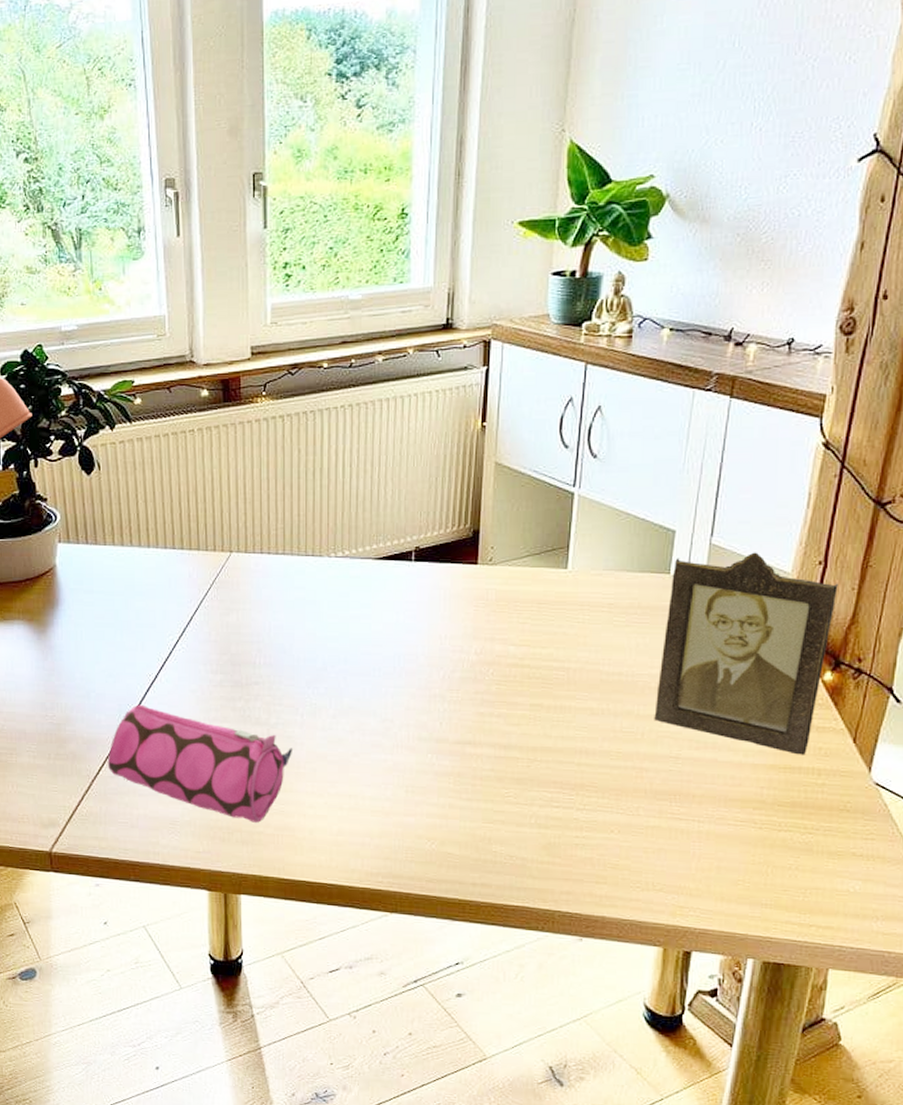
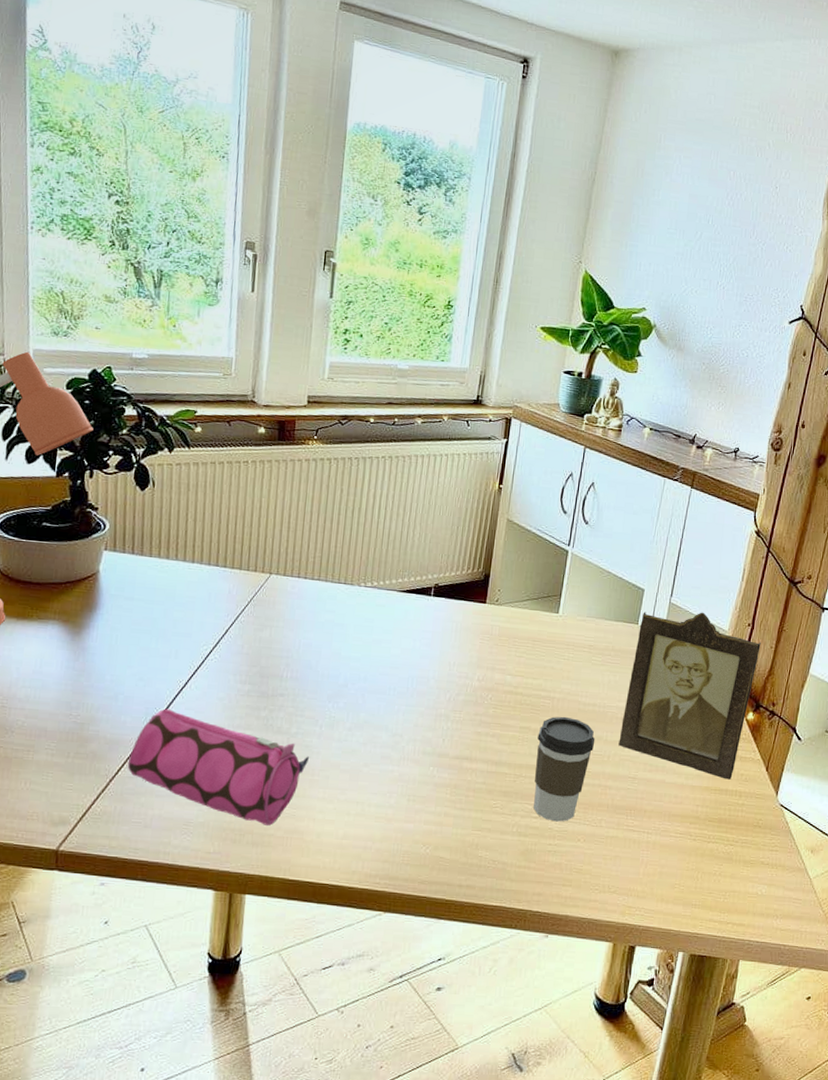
coffee cup: none [552,689,624,811] -> present [533,716,595,822]

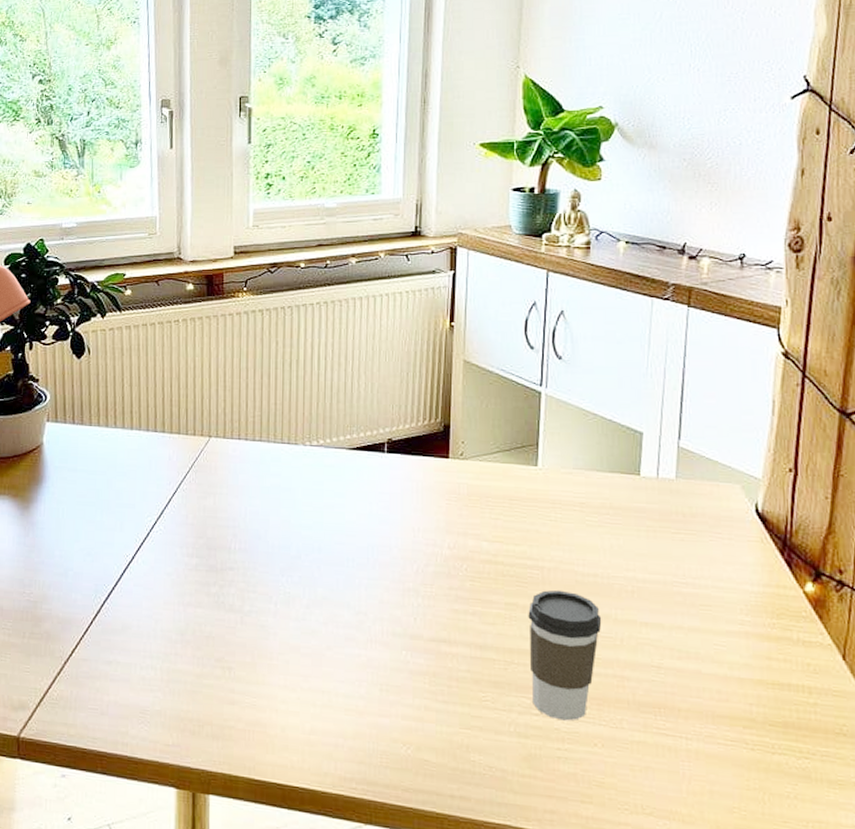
pencil case: present [127,708,310,826] -> none [80,585,267,716]
photo frame: present [618,612,761,780] -> none [633,457,811,671]

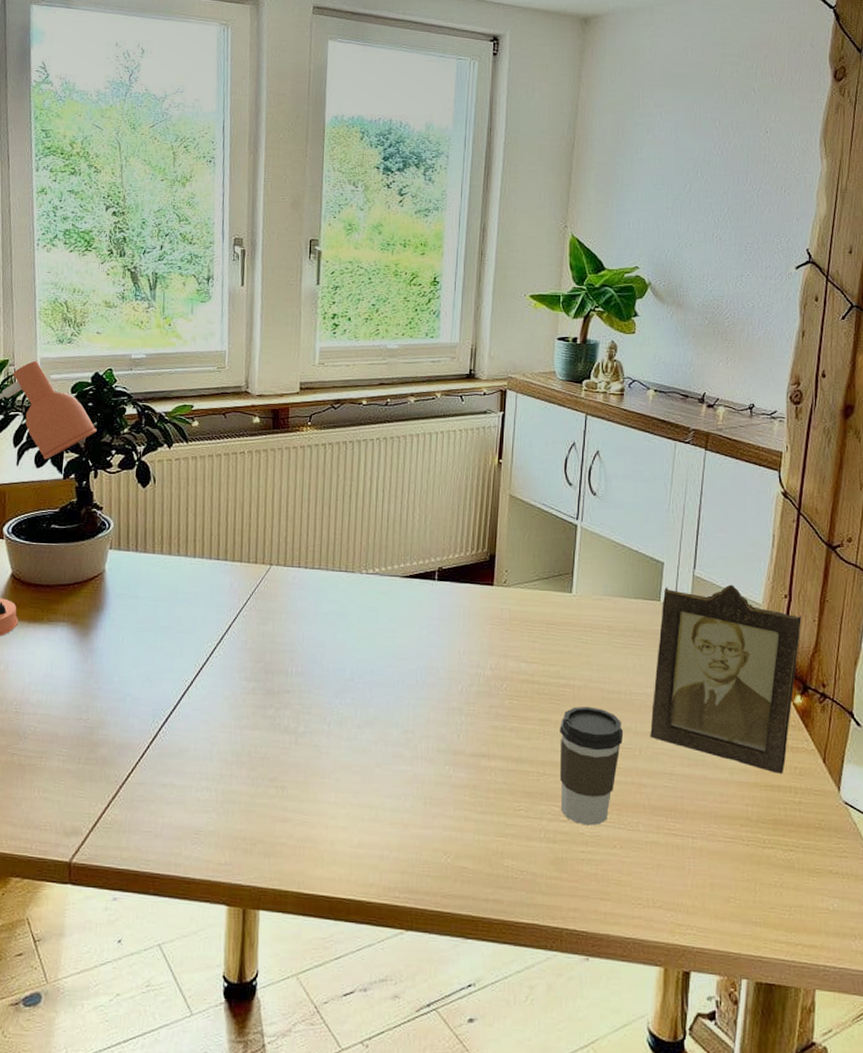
photo frame: none [633,457,811,671] -> present [650,584,802,774]

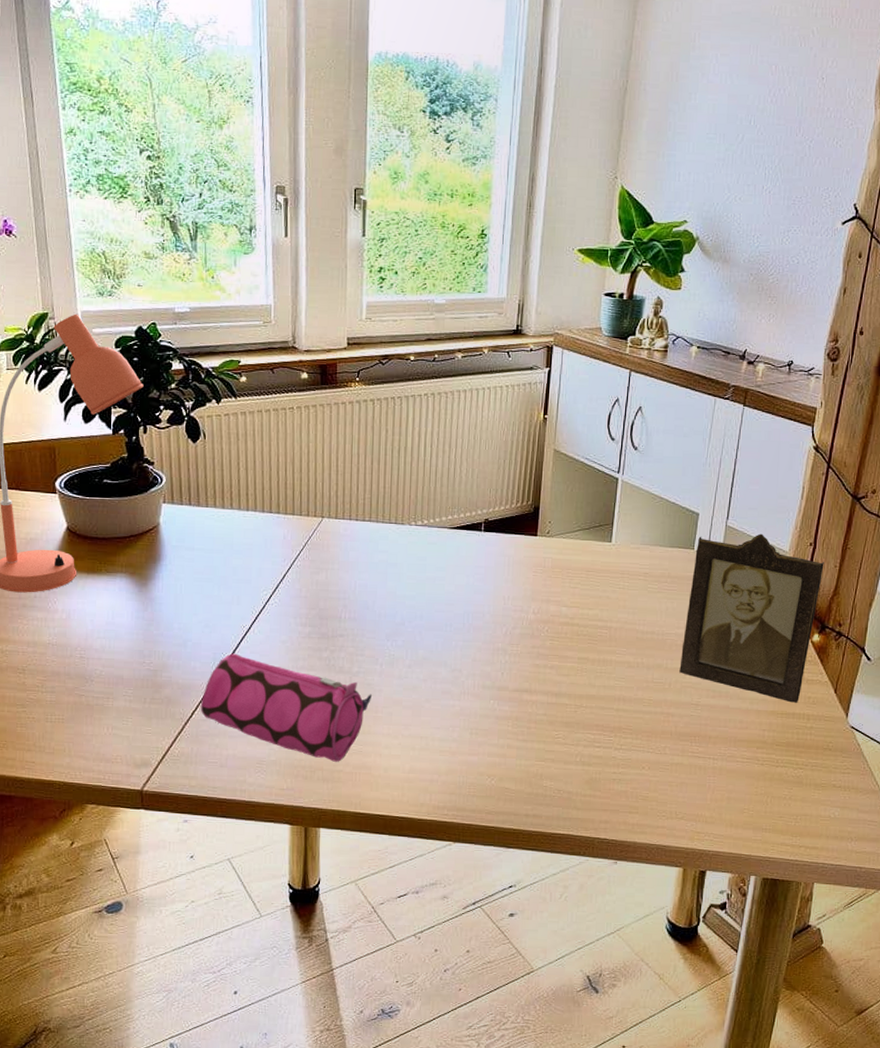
pencil case: none [136,709,319,834] -> present [200,653,373,762]
coffee cup: present [560,706,624,826] -> none [596,645,655,751]

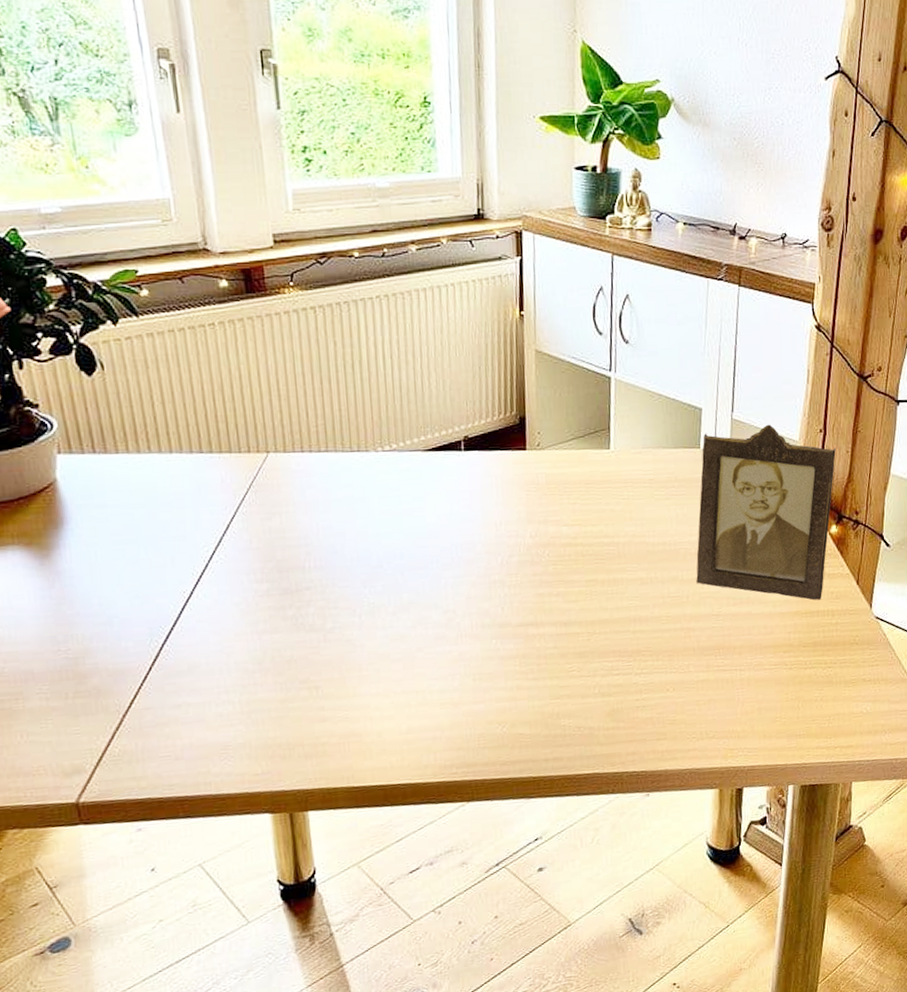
pencil case: present [200,653,373,762] -> none [140,625,354,734]

